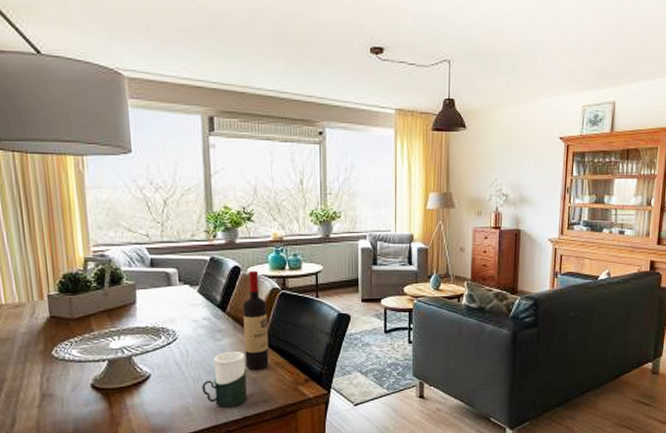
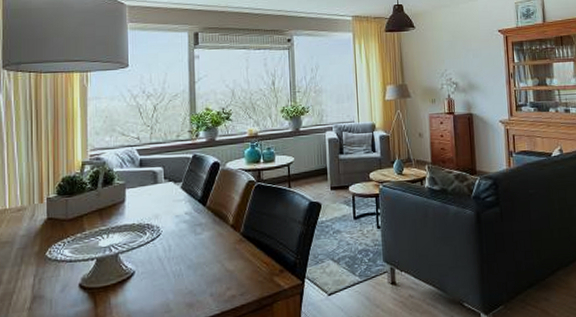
cup: present [202,351,247,408] -> none [182,244,225,303]
wine bottle: present [243,270,269,370] -> none [222,165,246,262]

